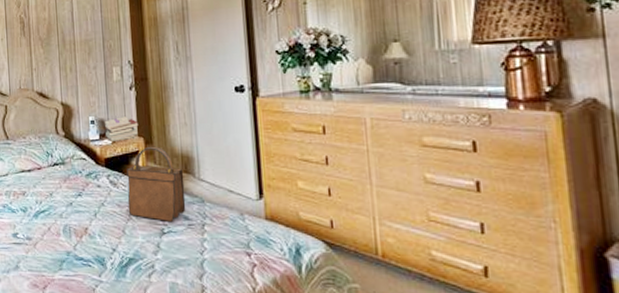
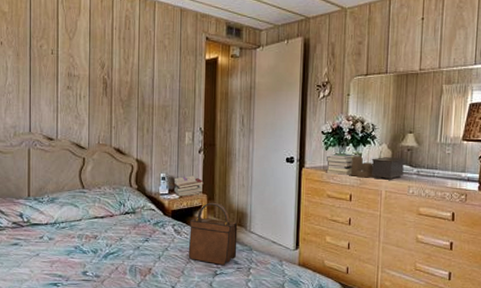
books: none [286,74,326,103] -> present [326,153,357,176]
candle: none [319,74,351,105] -> present [351,154,373,179]
jewelry box: none [346,74,393,105] -> present [371,157,405,181]

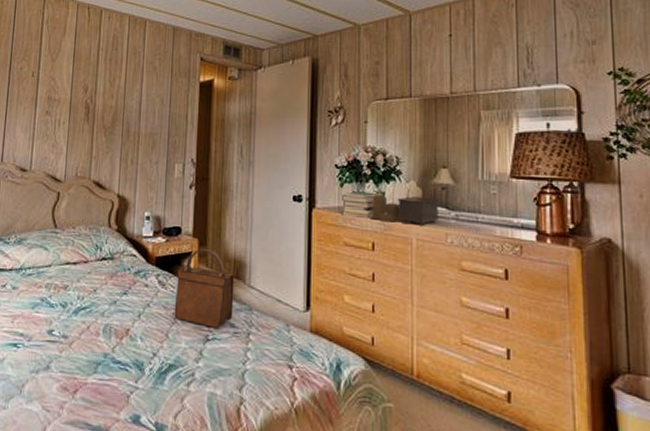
books: present [174,176,204,197] -> none [160,215,195,241]

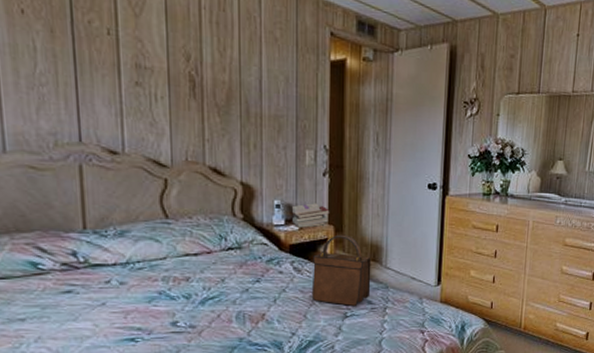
books: none [160,215,195,241] -> present [292,203,330,229]
books: present [342,191,379,219] -> none [472,180,505,205]
candle: present [373,192,400,224] -> none [498,181,522,209]
jewelry box: present [397,196,440,227] -> none [520,185,554,211]

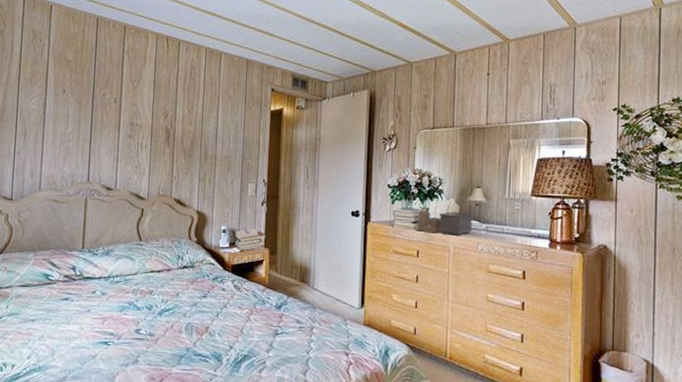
handbag: present [311,234,372,307] -> none [248,256,301,325]
books: none [472,180,505,205] -> present [392,207,424,231]
candle: none [498,181,522,209] -> present [418,208,441,235]
jewelry box: none [520,185,554,211] -> present [439,212,474,237]

